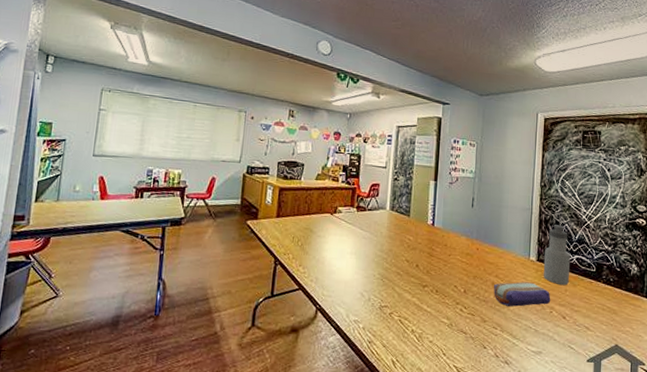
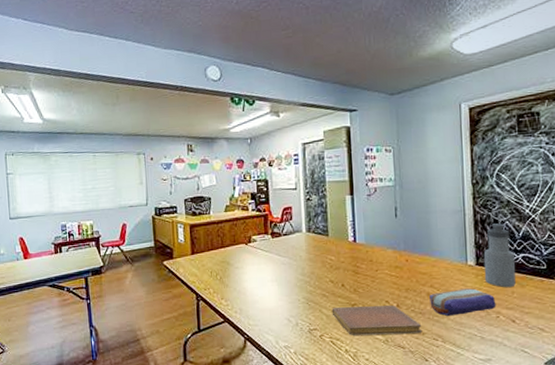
notebook: none [403,287,484,320] -> present [331,305,422,335]

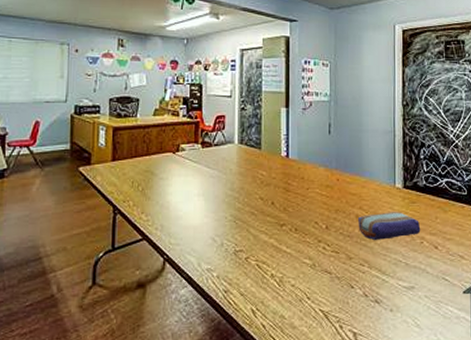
notebook: present [331,305,422,335] -> none [259,227,350,258]
water bottle: present [483,223,516,288] -> none [410,147,440,213]

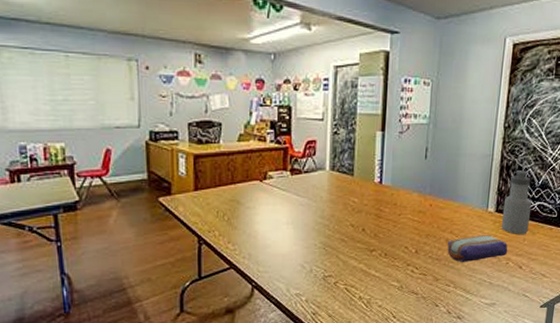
water bottle: none [410,147,440,213] -> present [501,170,532,235]

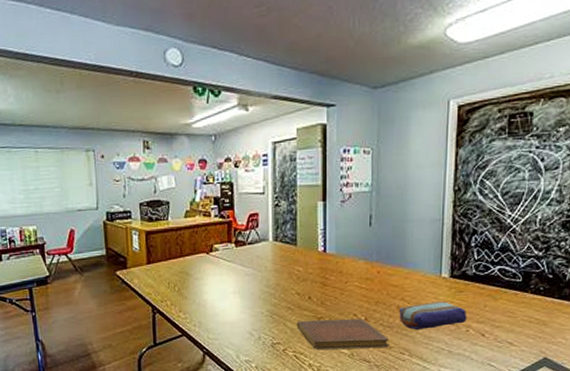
notebook: none [349,251,437,282] -> present [296,319,390,349]
water bottle: present [501,170,532,235] -> none [457,234,492,301]

